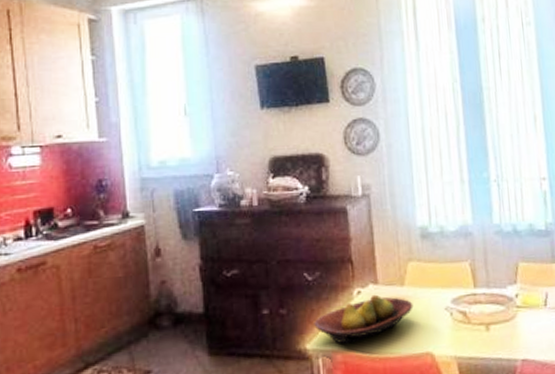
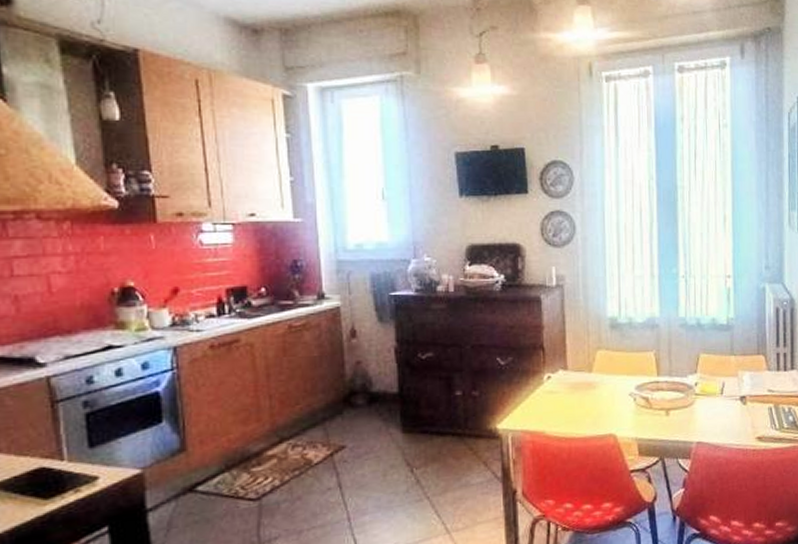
fruit bowl: present [314,294,413,345] -> none [505,379,600,425]

